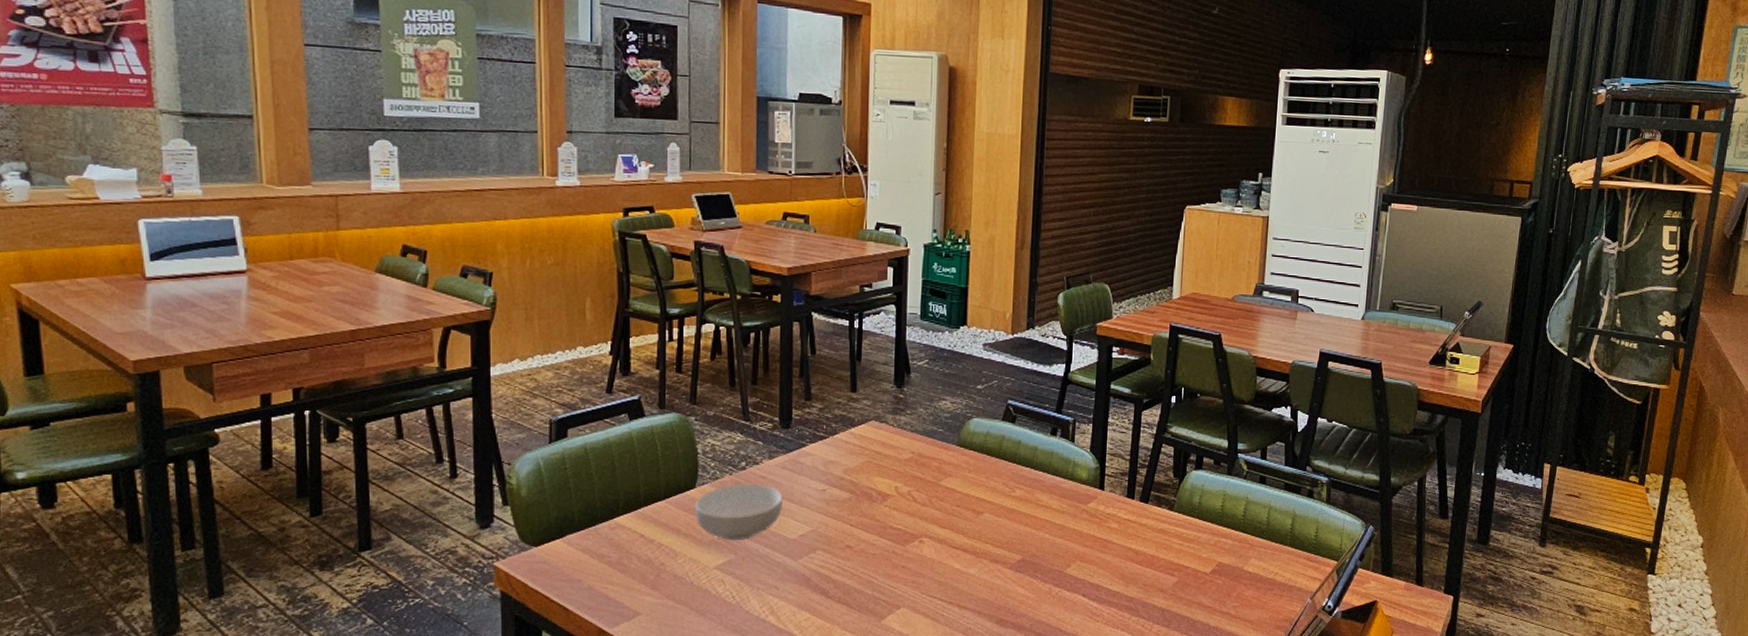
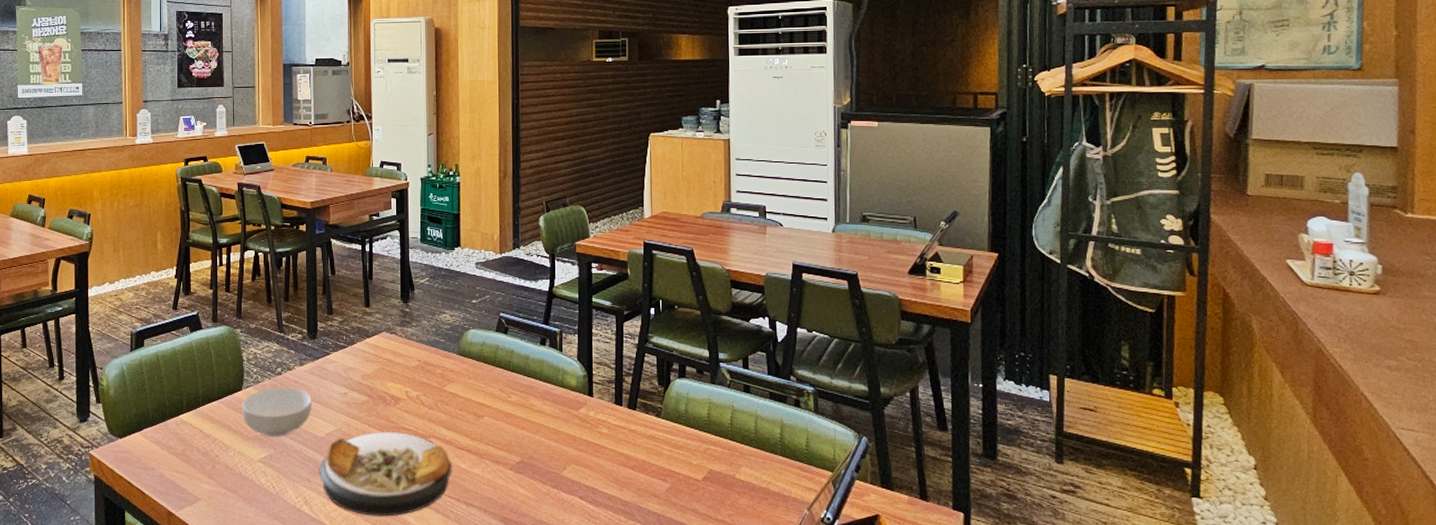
plate: none [789,531,945,624] -> present [319,431,452,517]

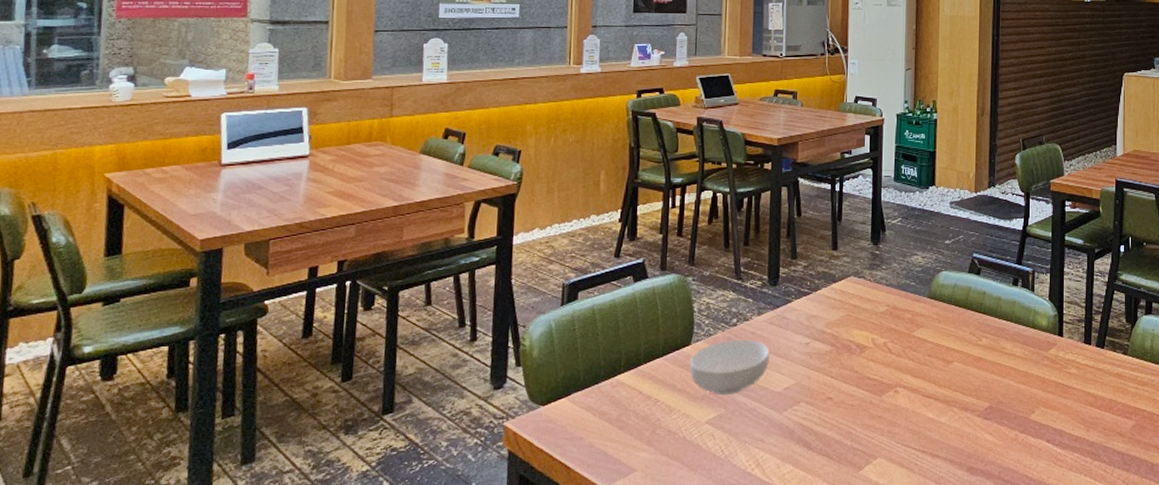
plate: present [319,431,452,517] -> none [774,382,919,475]

